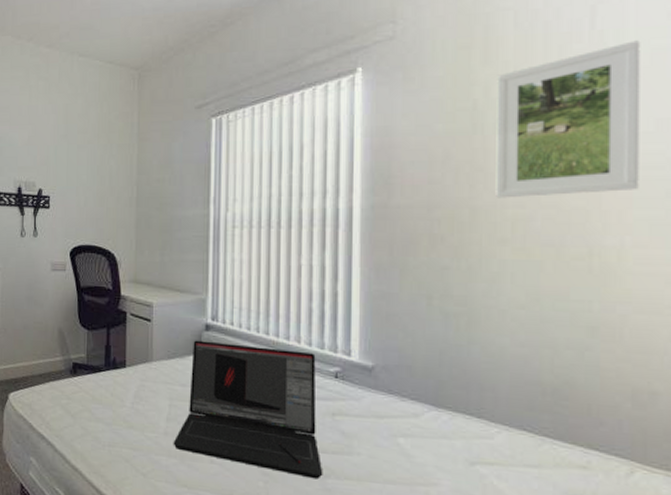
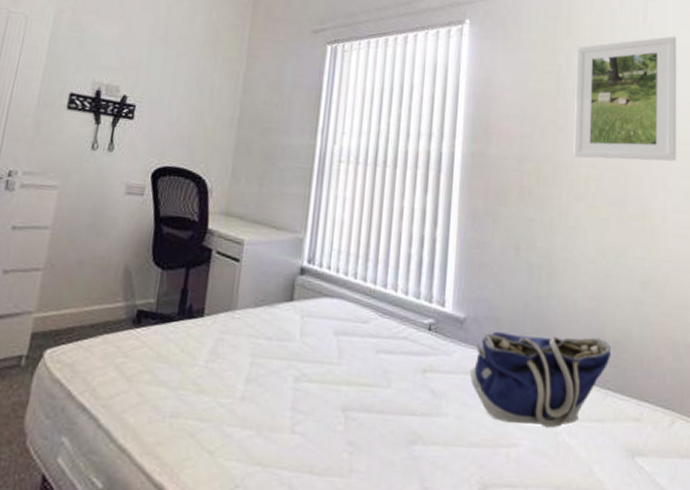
laptop: present [173,340,323,480] -> none [250,285,411,447]
tote bag: none [381,379,550,471] -> present [469,332,612,429]

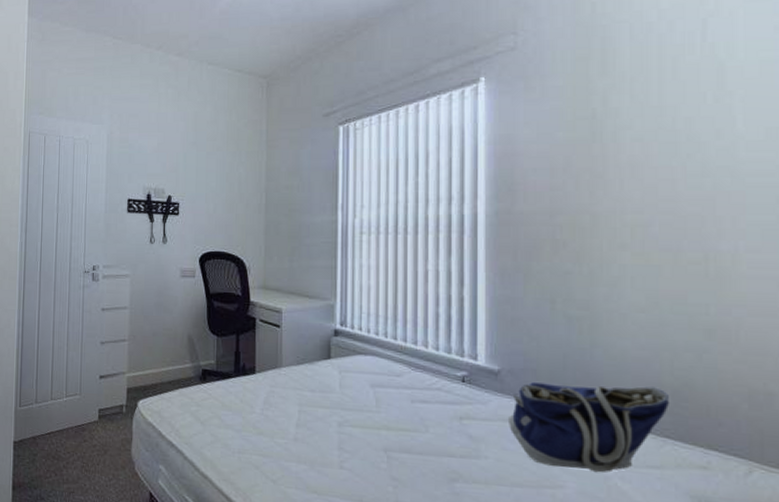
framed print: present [573,36,677,162] -> none [614,52,751,205]

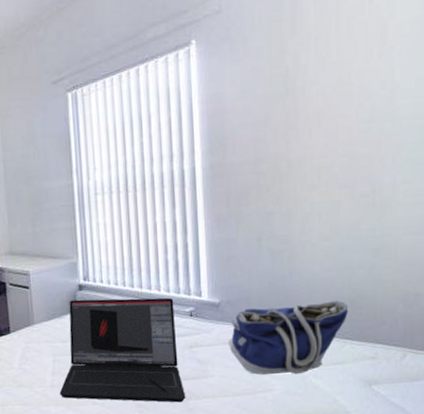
laptop: none [302,346,452,484] -> present [59,298,186,403]

